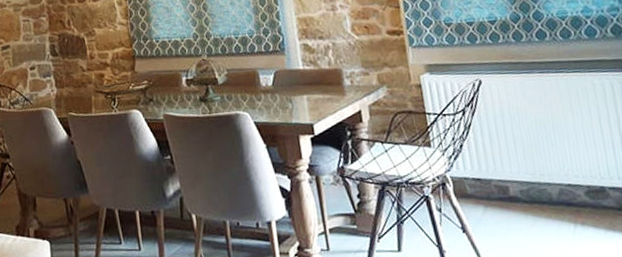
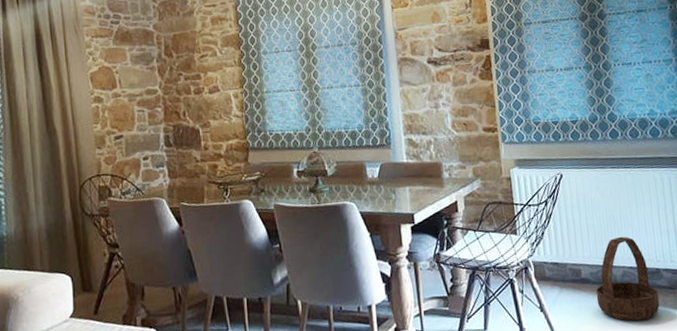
basket: none [527,149,607,247] -> present [595,236,660,322]

